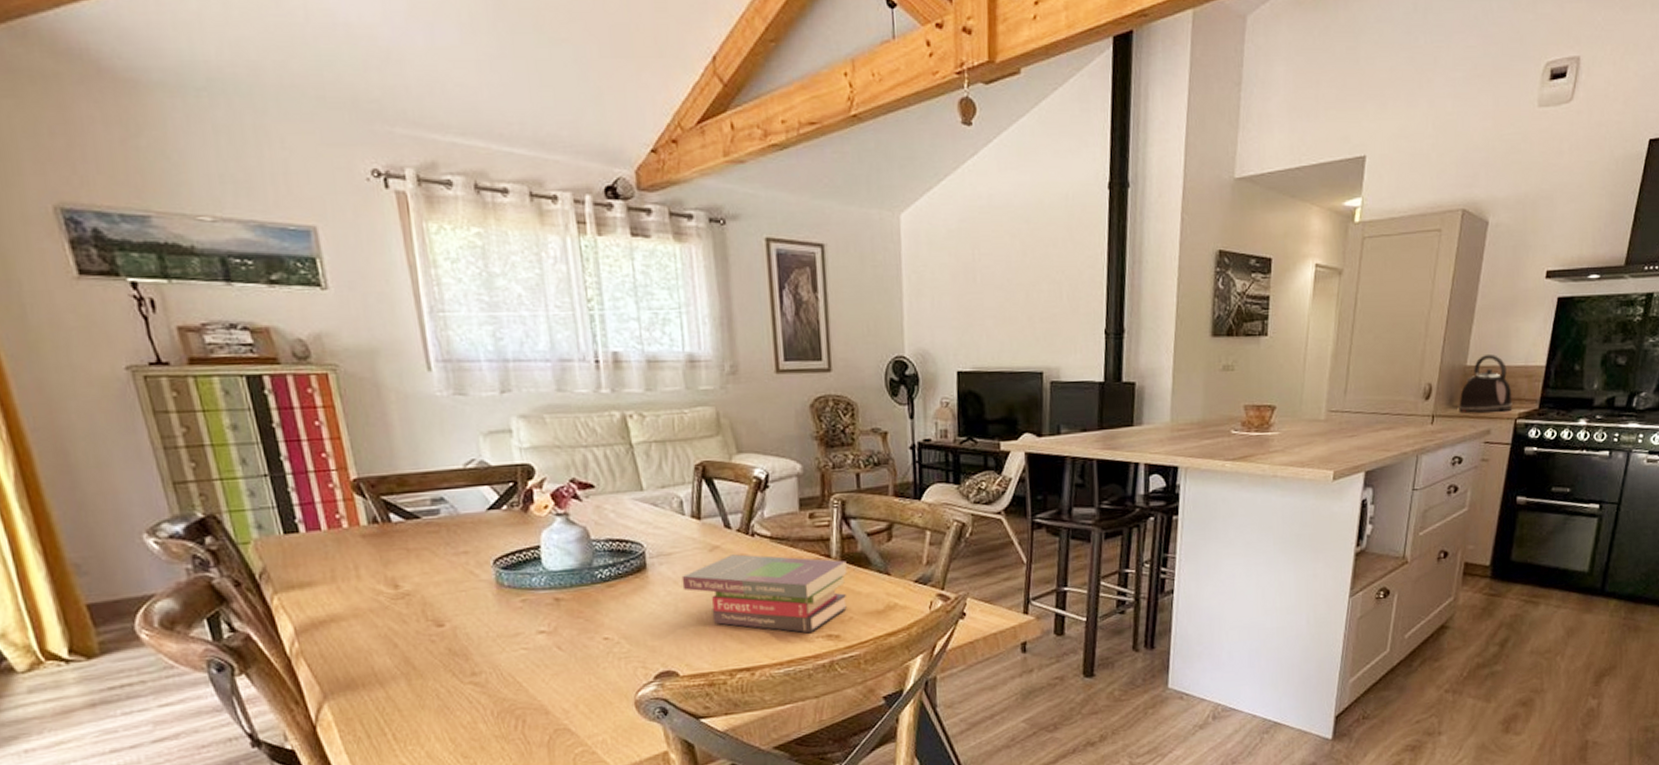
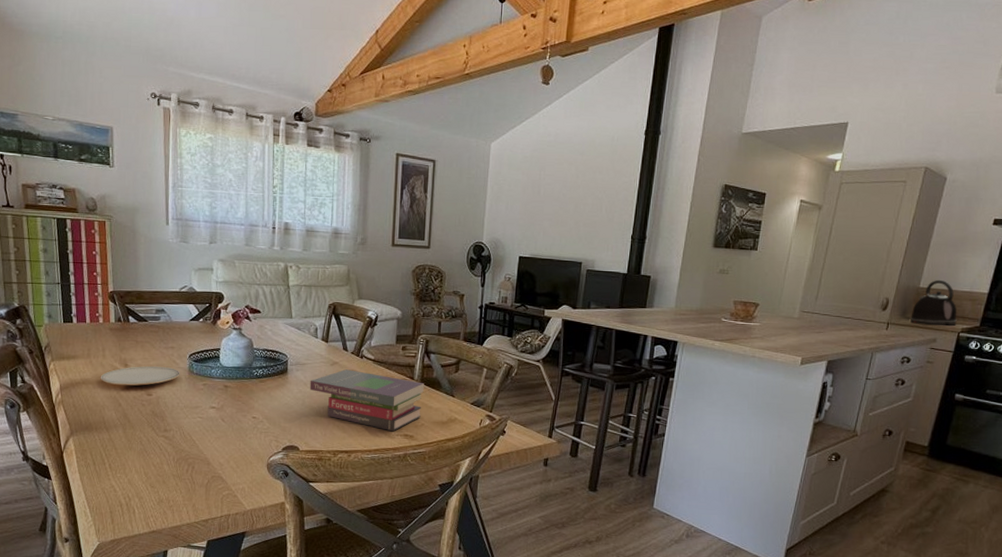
plate: none [357,581,484,618] -> present [100,366,180,386]

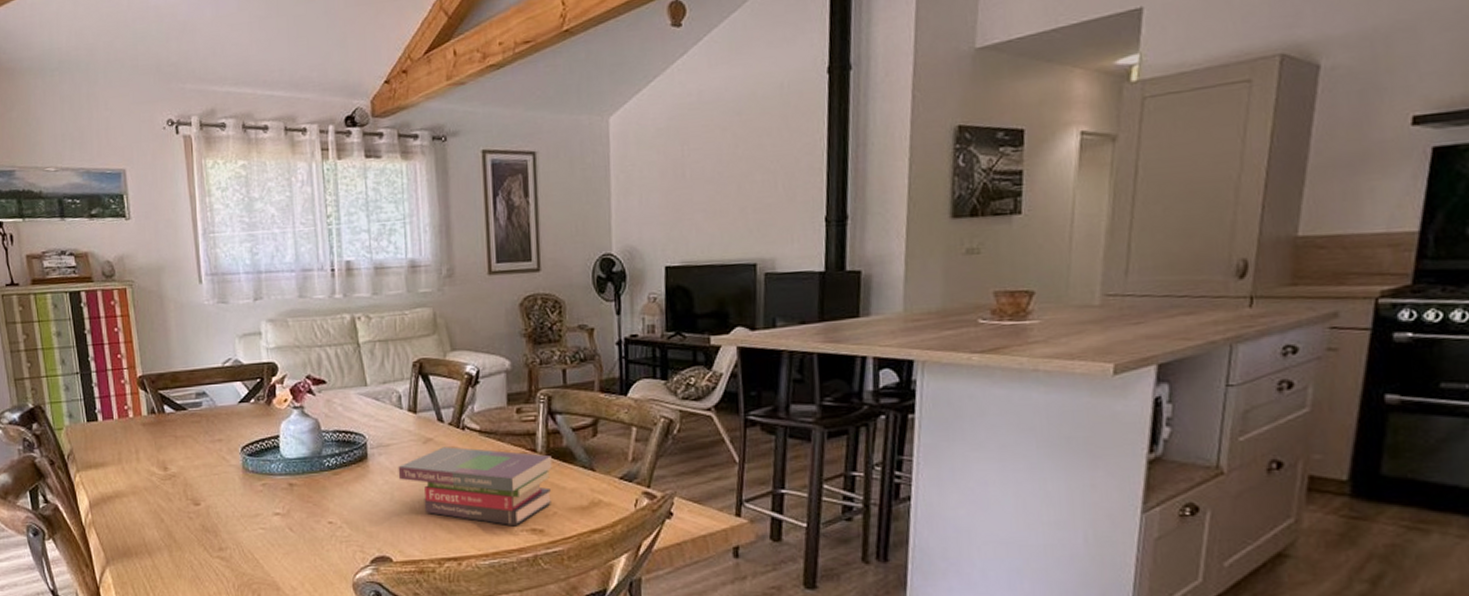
plate: present [100,366,180,386] -> none [136,465,232,496]
kettle: present [909,279,958,327] -> none [1287,220,1372,295]

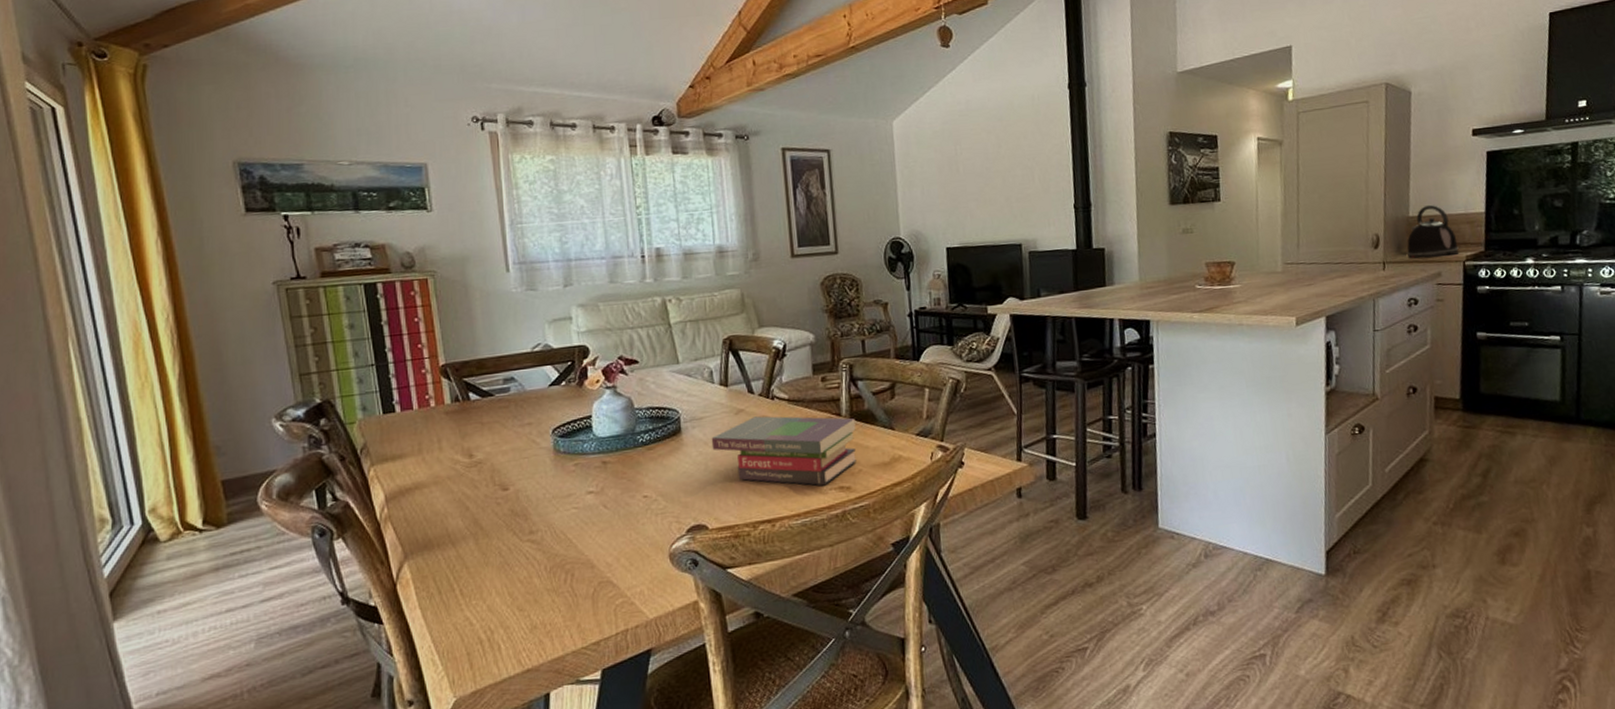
kettle: none [1287,220,1372,295] -> present [1406,204,1460,260]

